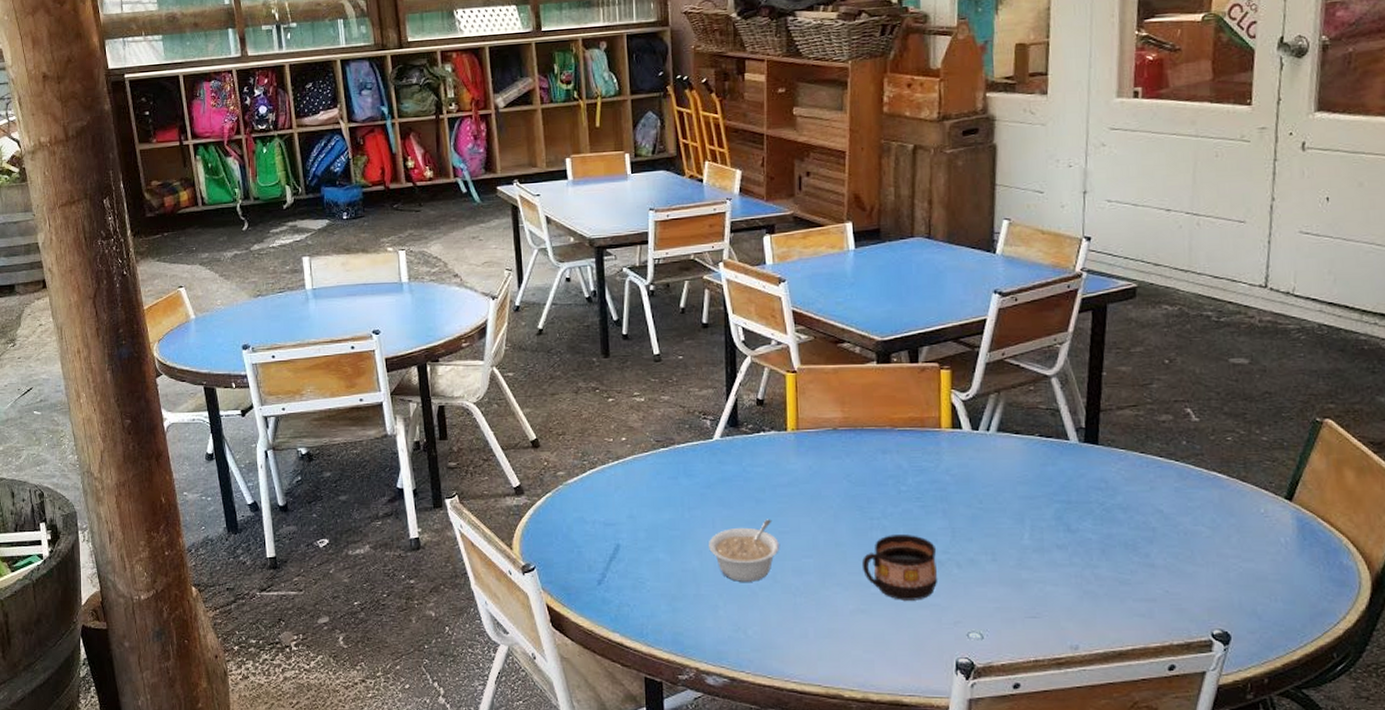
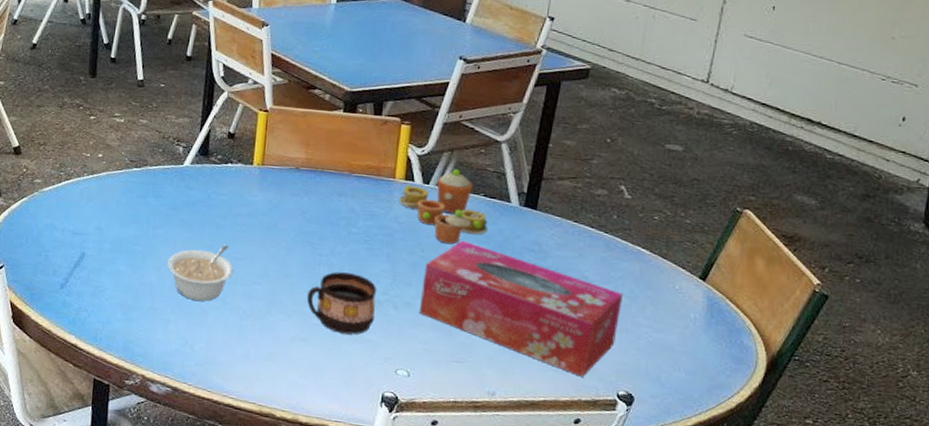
toy tea set: none [946,411,1048,492] -> present [398,169,488,245]
tissue box: none [984,486,1205,619] -> present [419,240,624,377]

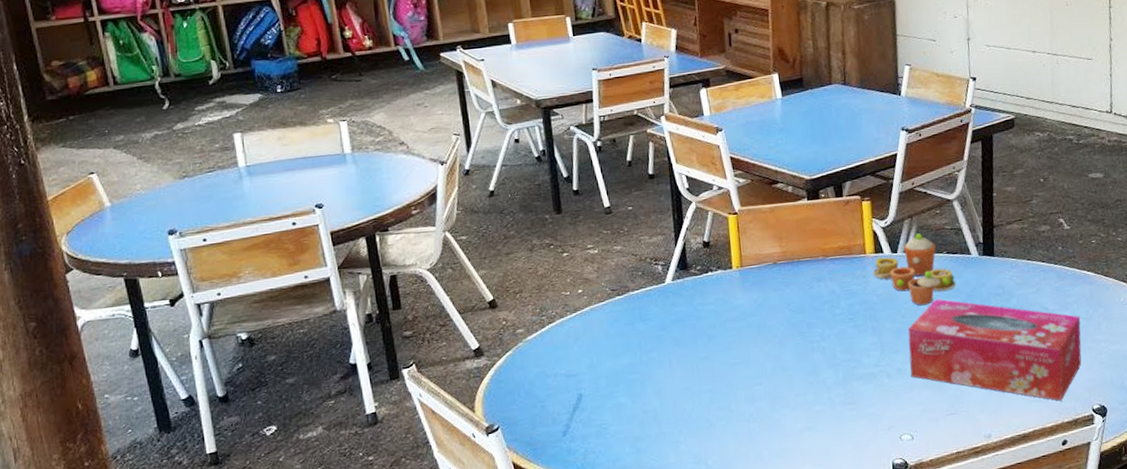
legume: present [167,244,234,301] -> none [667,353,733,416]
cup: present [306,272,377,335] -> none [806,353,872,414]

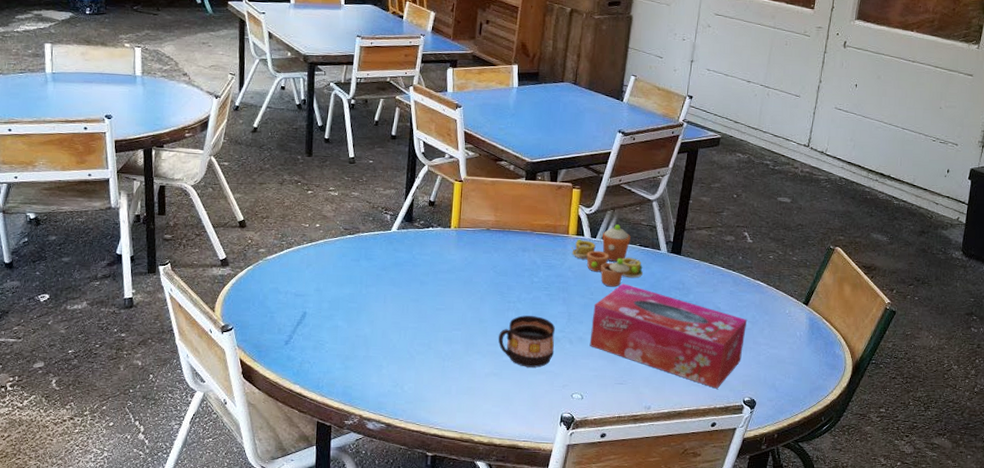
cup: none [806,353,872,414] -> present [498,315,556,368]

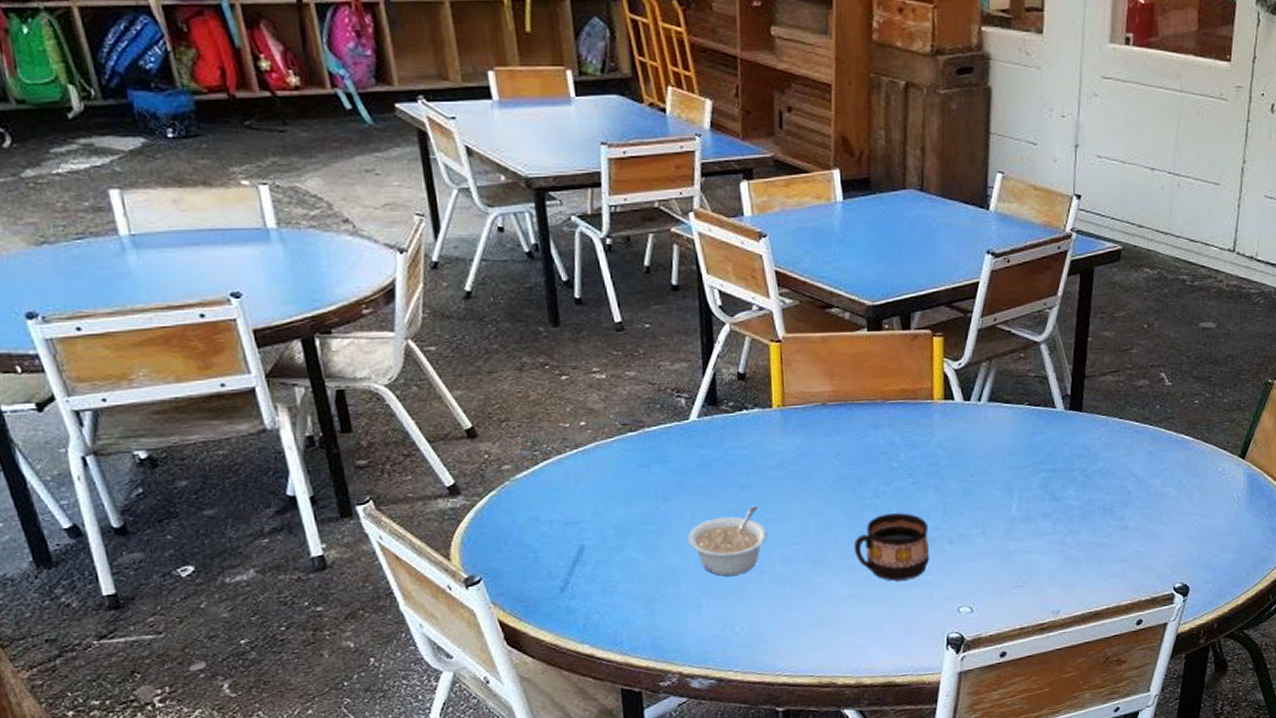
legume: none [379,298,437,348] -> present [688,505,768,576]
toy tea set: present [571,224,643,287] -> none [938,379,1035,464]
tissue box: present [589,283,748,389] -> none [975,457,1172,577]

